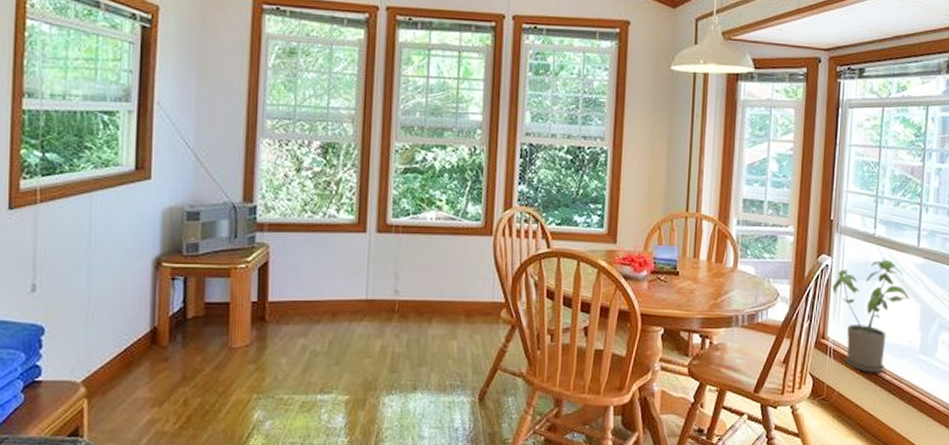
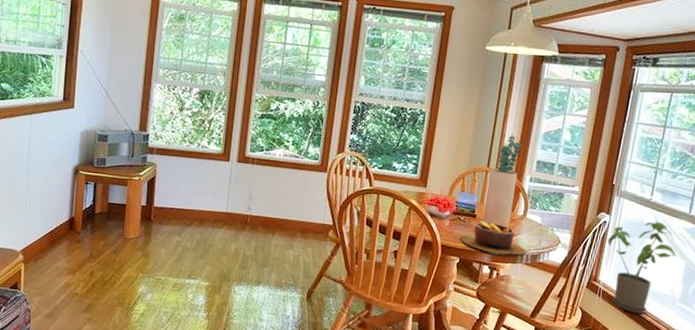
bowl: none [662,278,742,320] -> present [460,220,526,256]
vase: none [687,168,723,284] -> present [483,133,522,228]

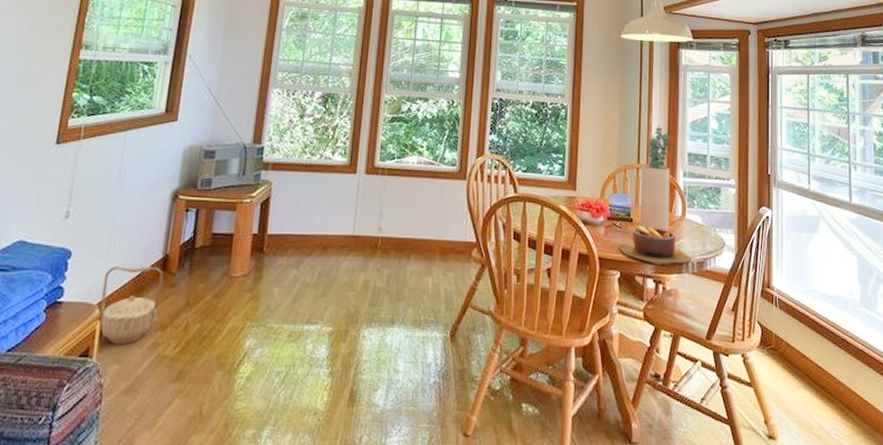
basket: none [23,223,71,283] -> present [100,265,164,345]
house plant: present [607,221,677,314] -> none [774,213,847,324]

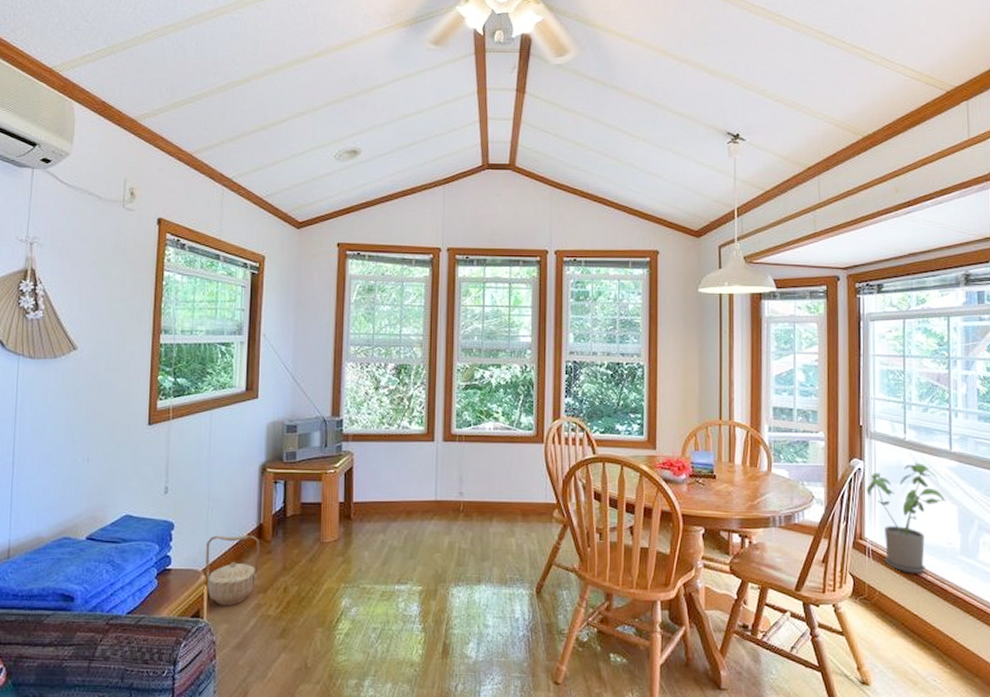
bowl: present [618,225,691,266] -> none [701,481,778,521]
vase: present [640,124,670,232] -> none [723,379,755,487]
house plant: none [774,213,847,324] -> present [866,463,947,574]

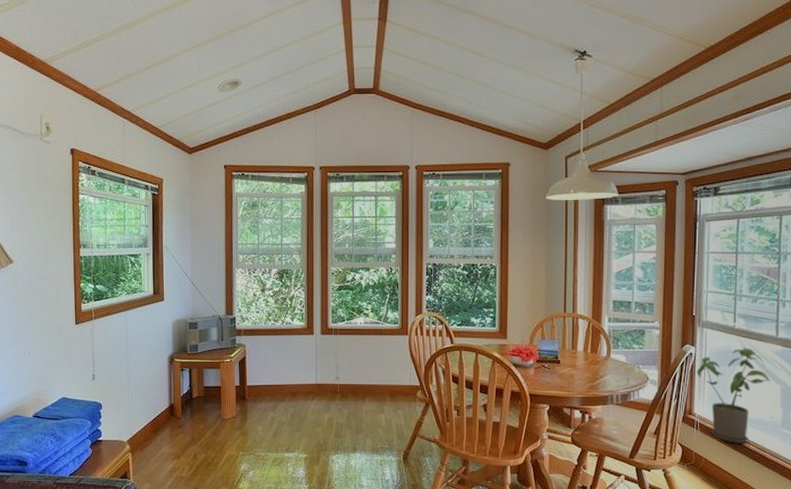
basket: present [205,534,260,606] -> none [129,412,173,470]

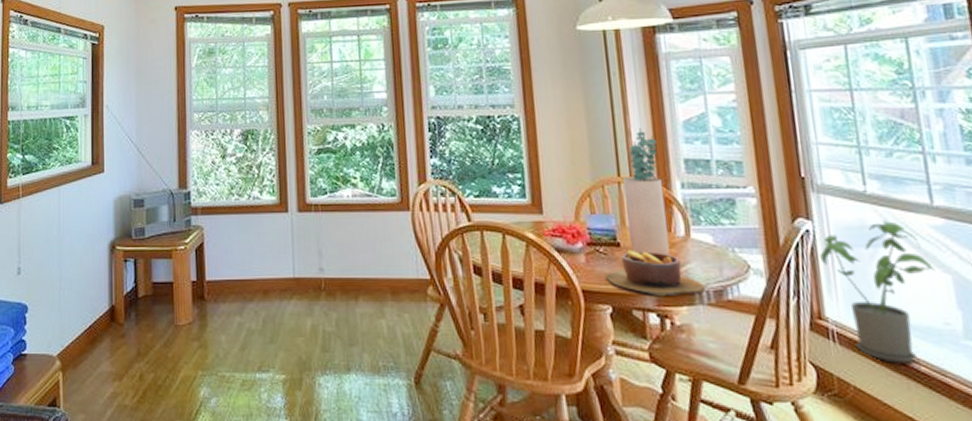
bowl: none [547,366,616,399] -> present [605,250,706,297]
vase: none [567,276,596,370] -> present [622,128,671,256]

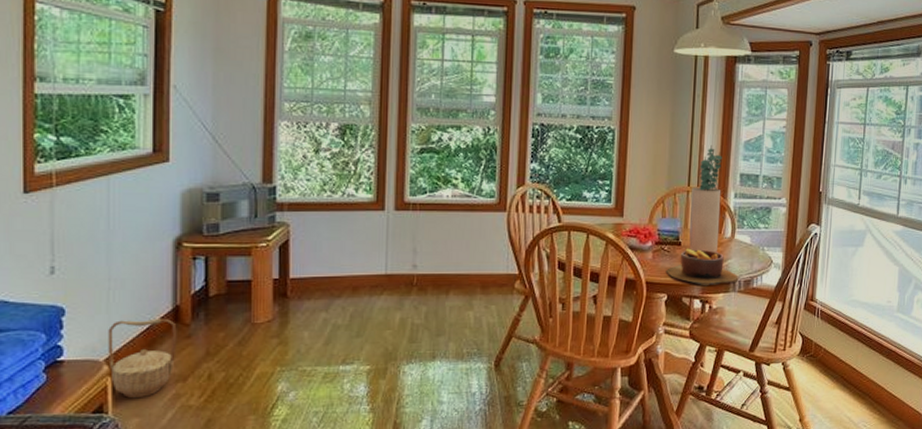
basket: none [60,317,114,395] -> present [108,318,177,399]
house plant: present [820,221,935,363] -> none [820,227,890,331]

